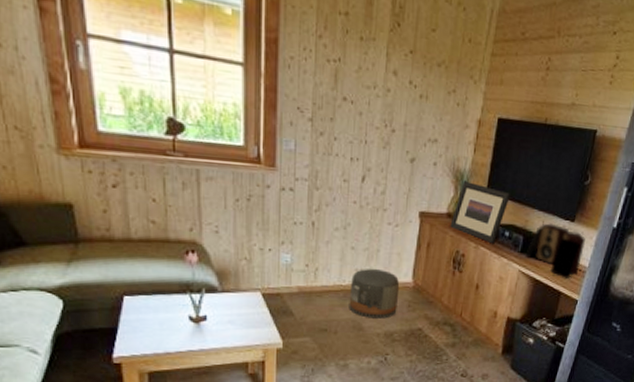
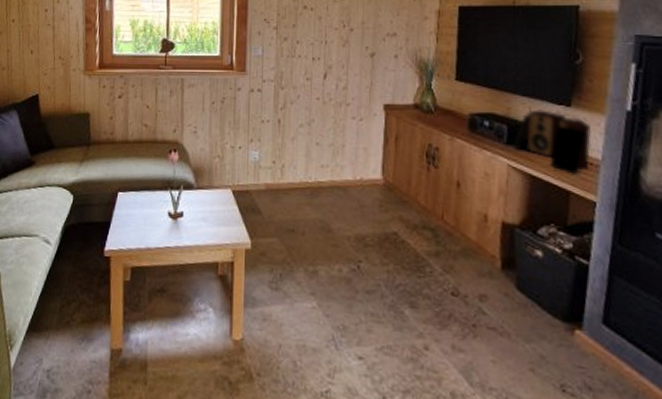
pouf: present [349,269,400,319] -> none [316,165,369,220]
picture frame: present [450,180,511,244] -> none [418,70,485,135]

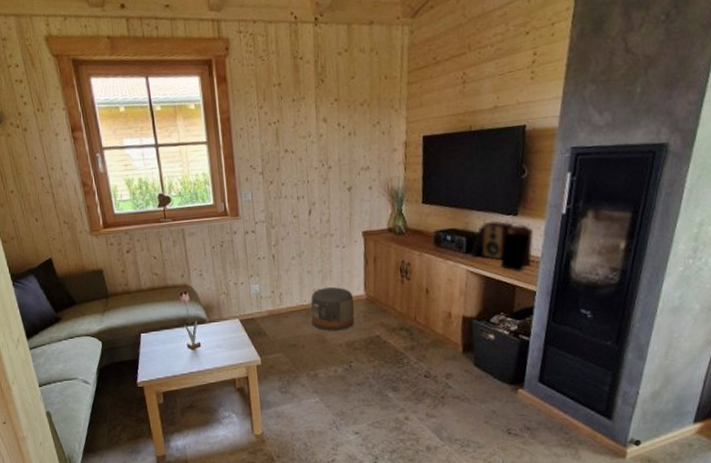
pouf: none [316,165,369,220] -> present [311,287,355,331]

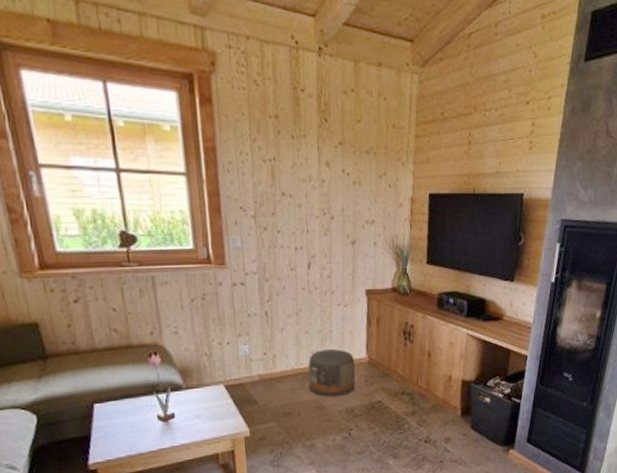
speaker: present [469,221,534,272] -> none [470,285,527,336]

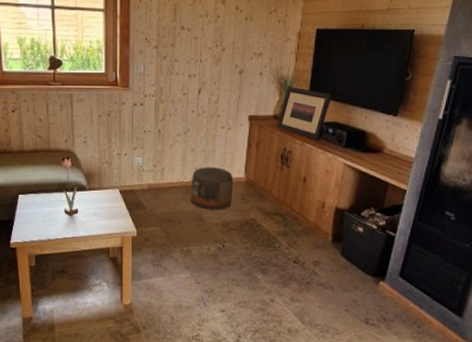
picture frame: none [396,255,451,312] -> present [277,86,333,141]

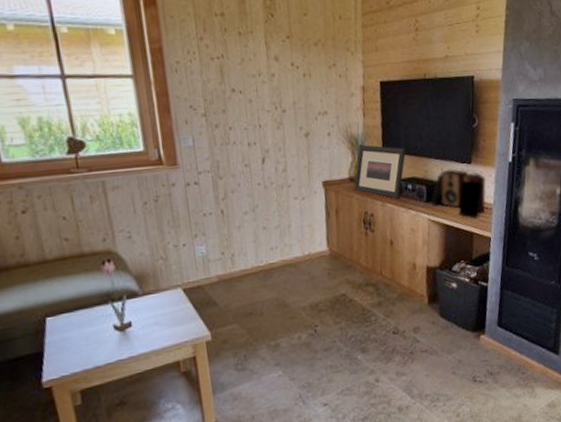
pouf: present [190,167,234,210] -> none [268,243,318,294]
speaker: none [348,119,410,169] -> present [430,169,487,219]

